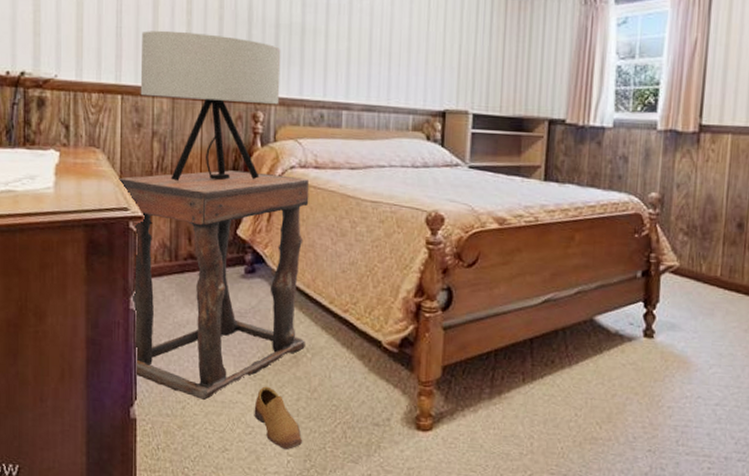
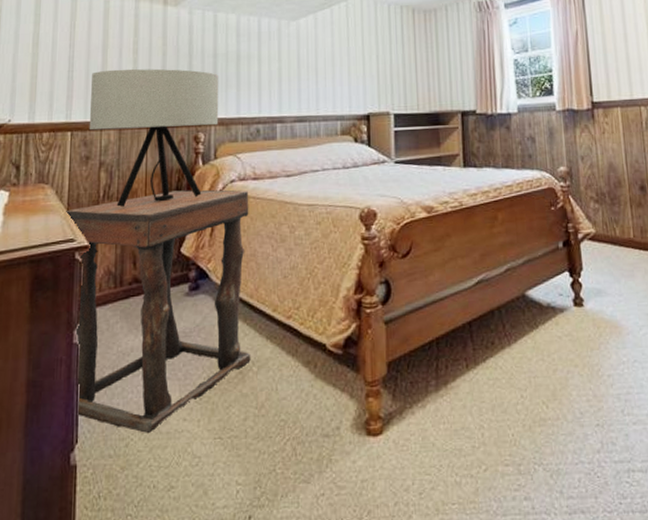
shoe: present [254,386,302,449] -> none [200,409,251,478]

